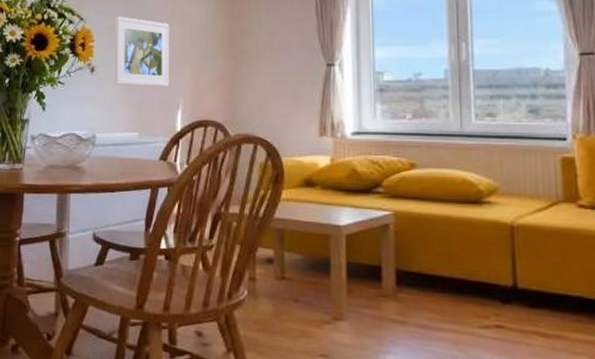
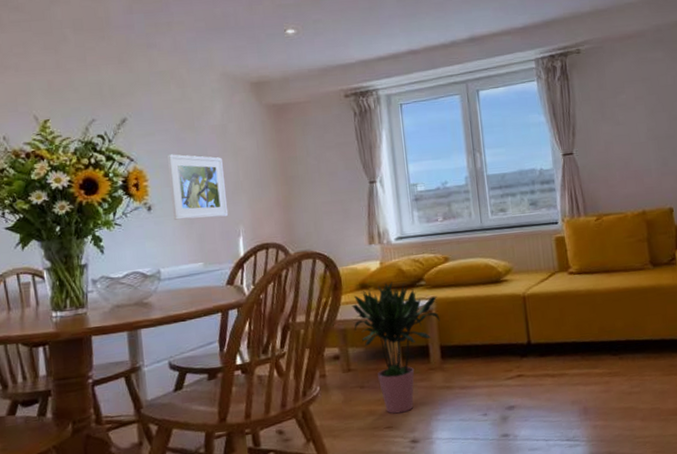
potted plant: none [293,183,399,342] -> present [351,282,441,414]

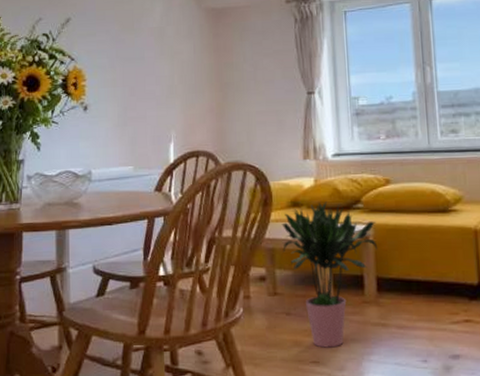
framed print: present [167,154,229,220] -> none [106,55,161,122]

